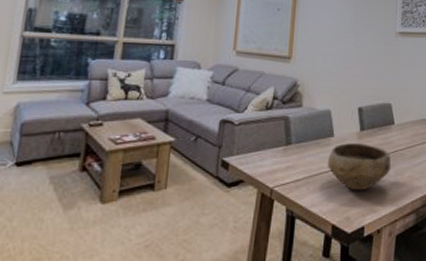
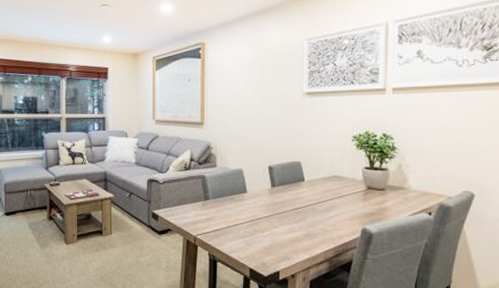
bowl: present [327,143,391,191] -> none [242,198,303,241]

